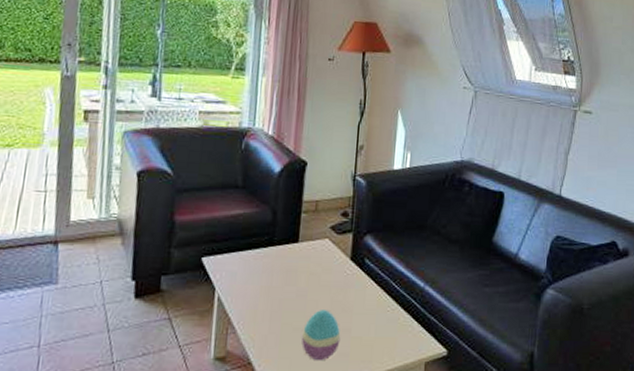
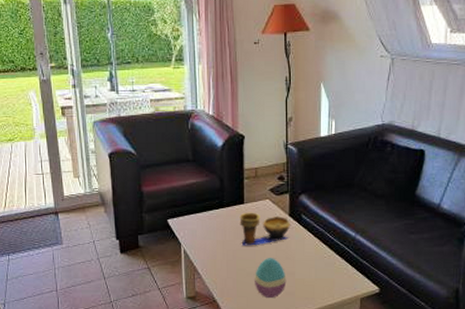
decorative bowl: none [291,252,351,295] -> present [239,212,290,246]

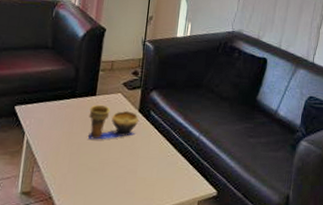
decorative egg: present [255,258,287,298] -> none [95,153,128,197]

